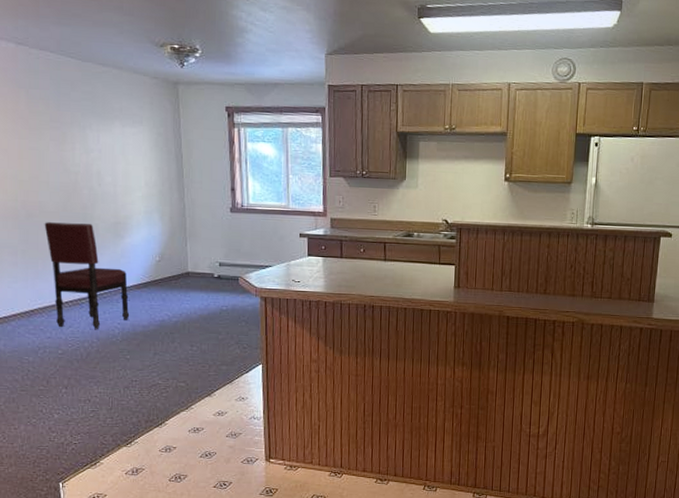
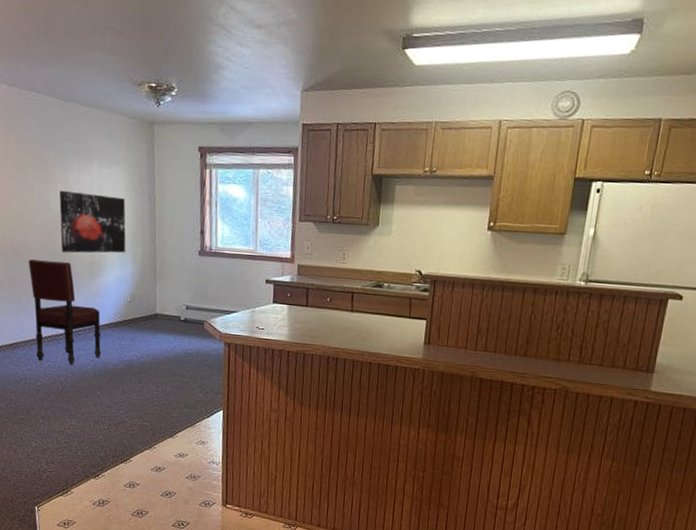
wall art: none [78,150,153,214] -> present [59,190,126,254]

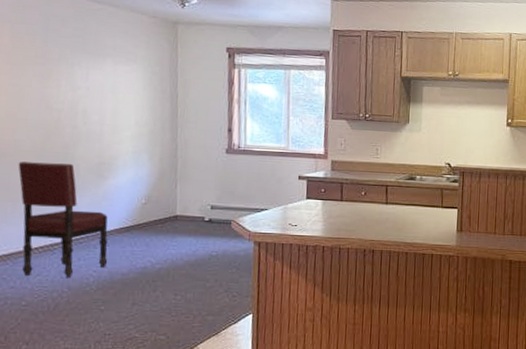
wall art: present [59,190,126,254] -> none [62,87,143,154]

